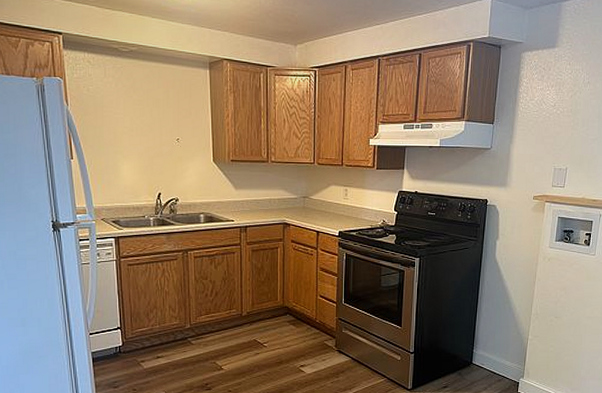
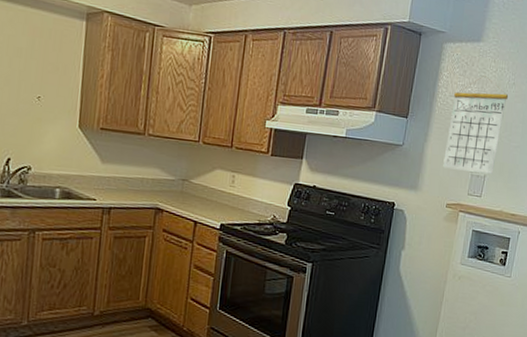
calendar: none [528,78,584,166] -> present [443,75,509,174]

